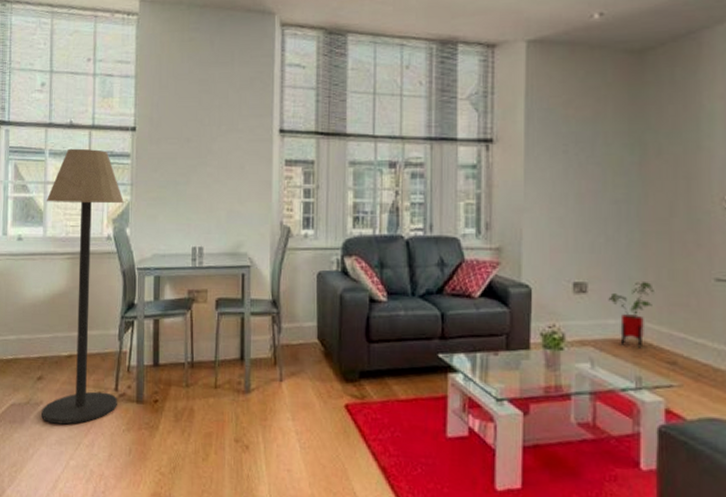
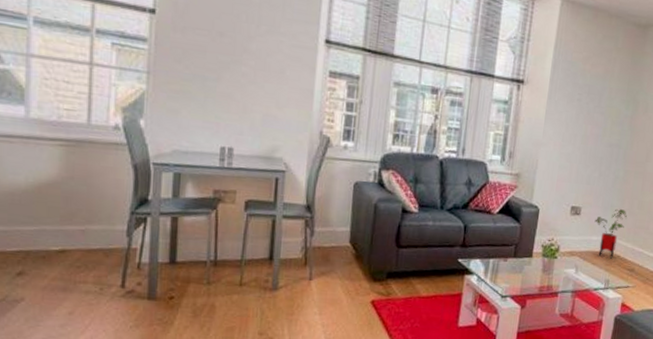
floor lamp: present [41,148,124,425] -> none [23,19,137,322]

